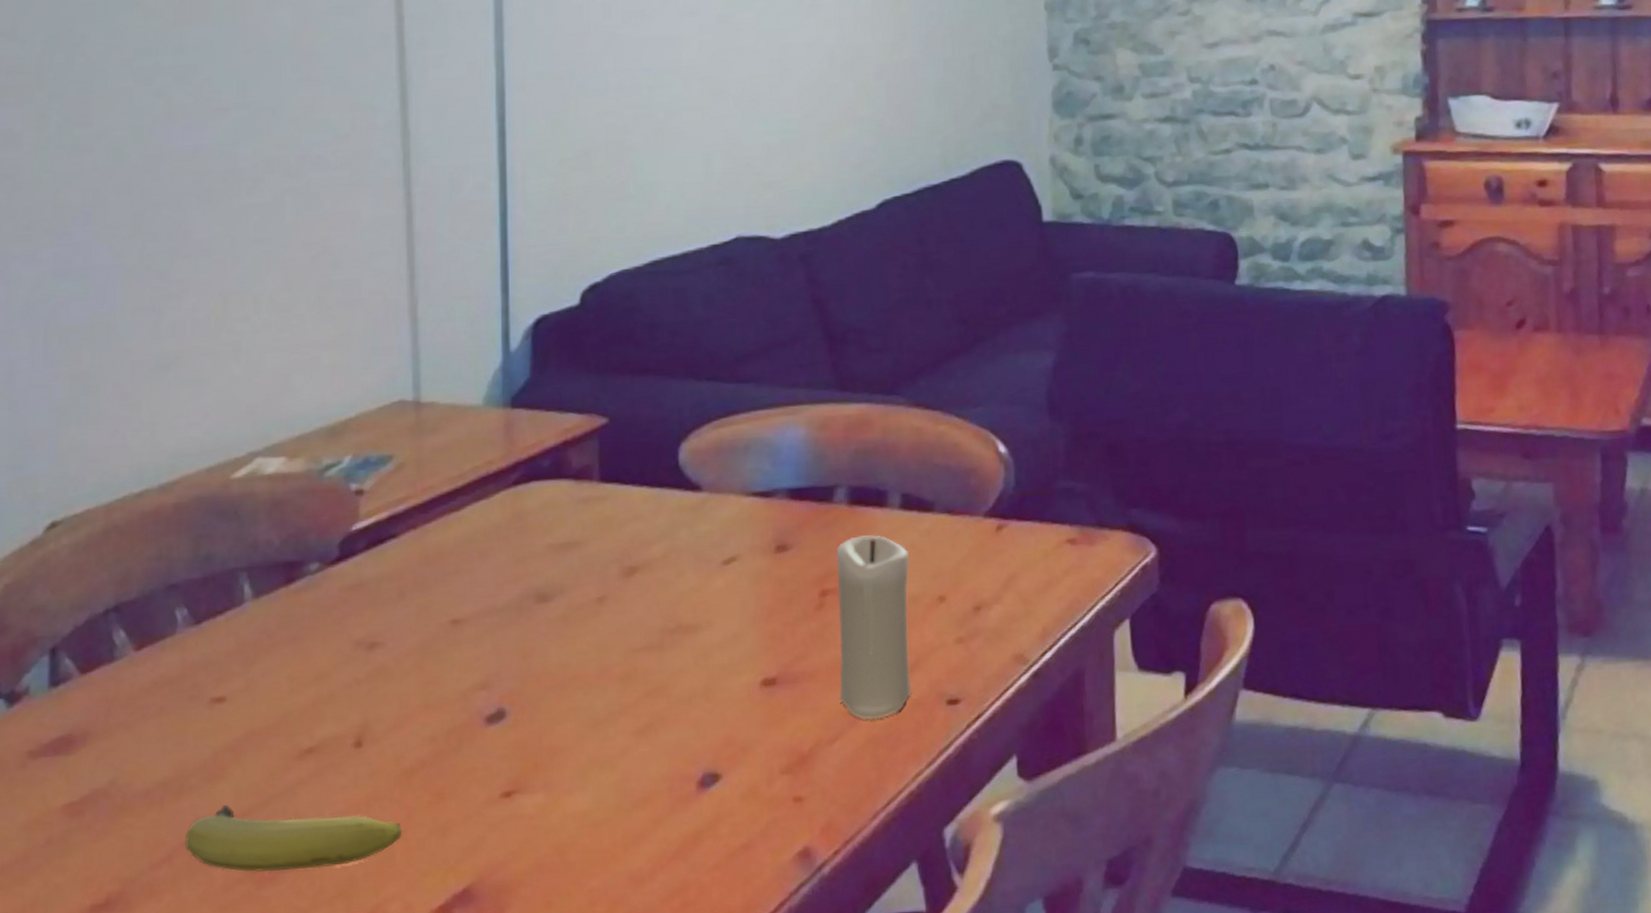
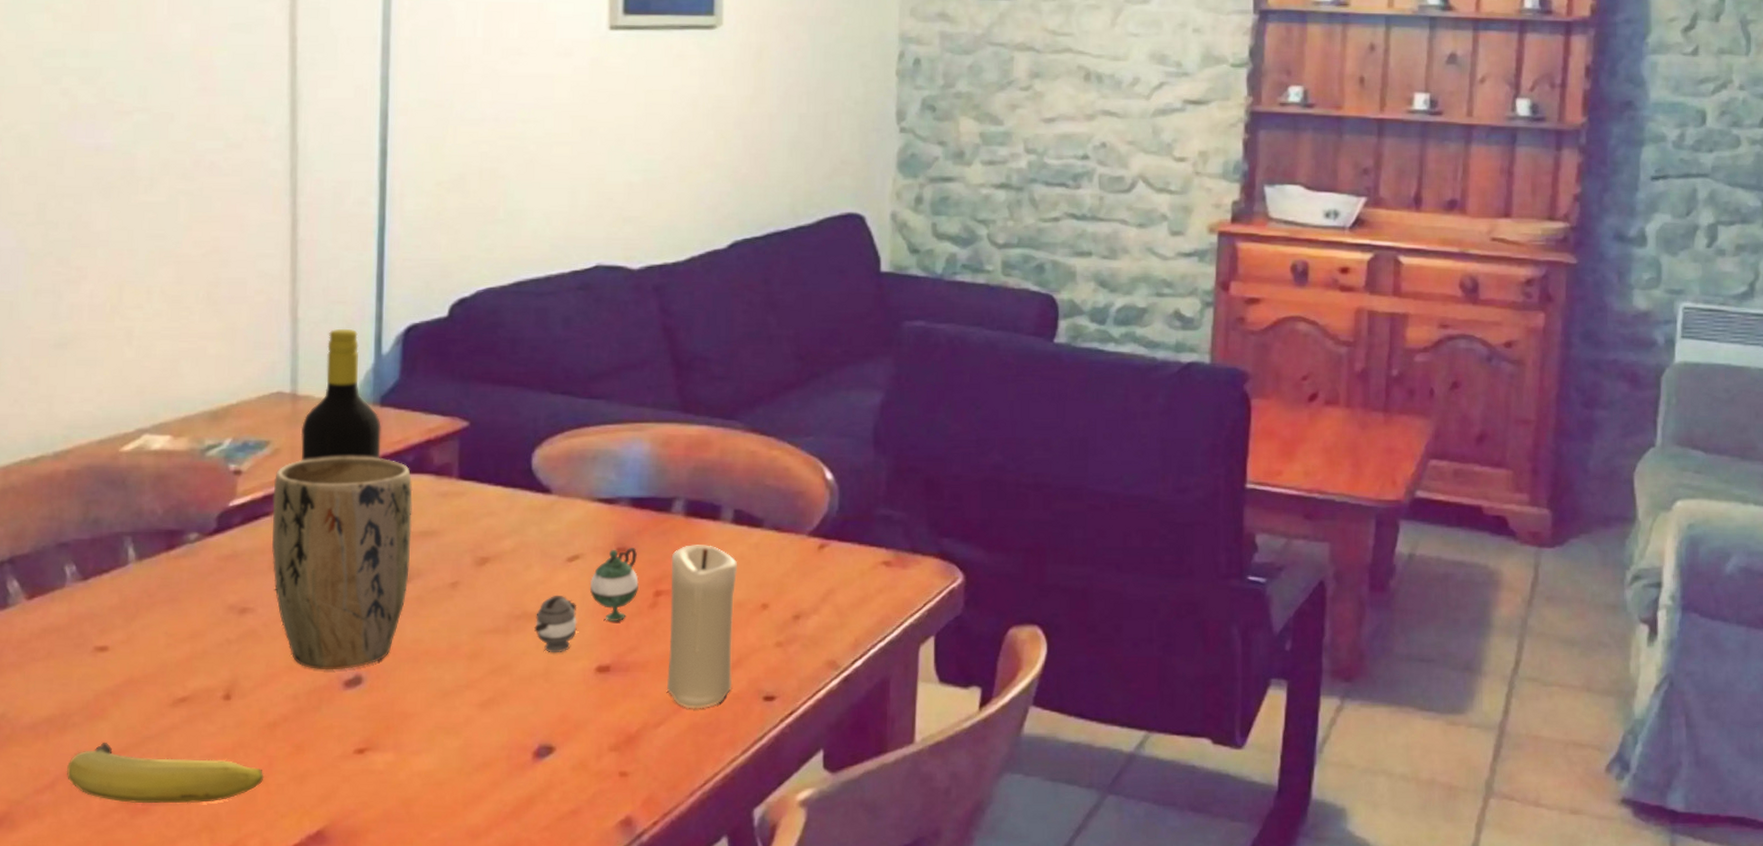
plant pot: none [399,464,552,706] -> present [272,456,413,670]
bottle: none [427,325,514,475] -> present [301,328,381,461]
teapot: none [691,544,803,669] -> present [534,548,639,653]

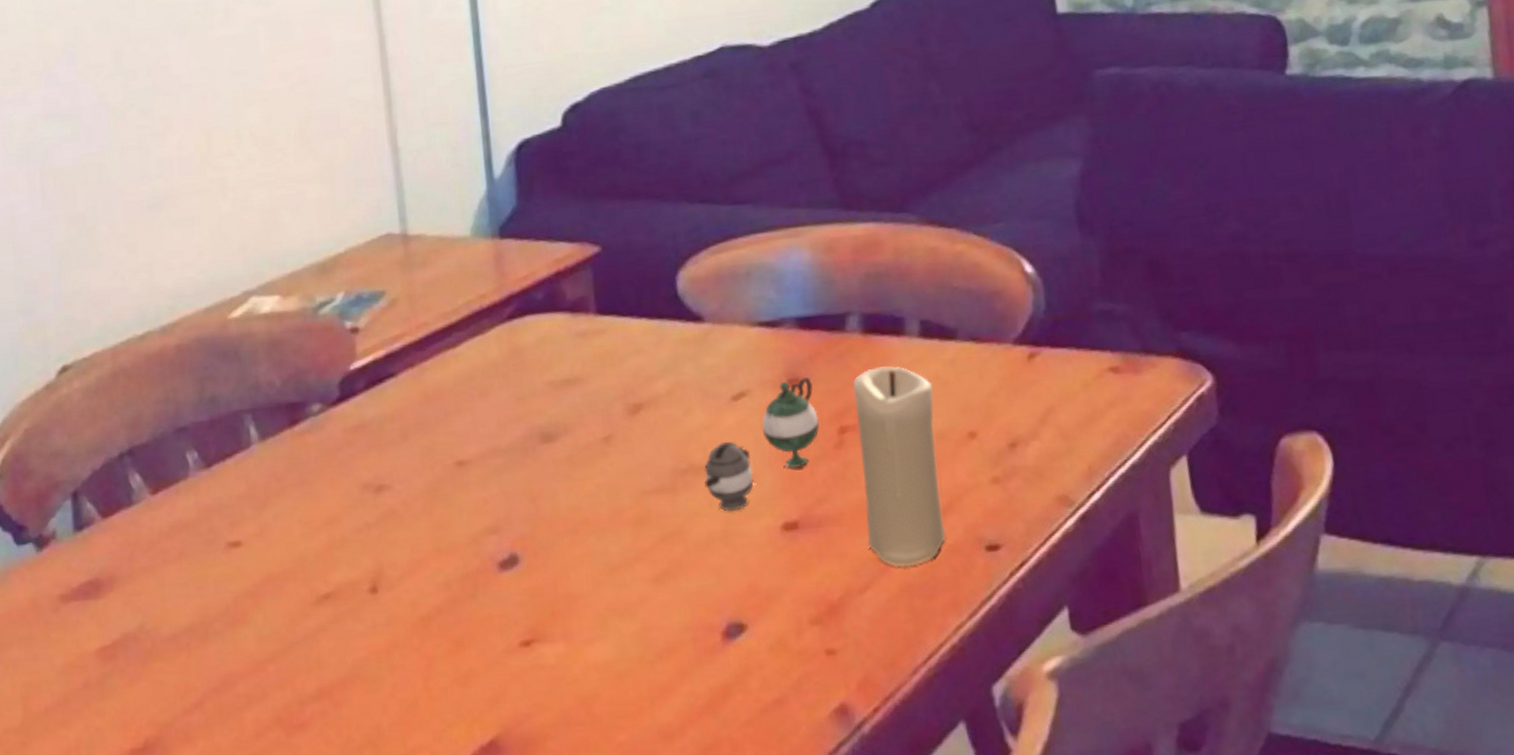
fruit: present [66,743,264,804] -> none [213,651,425,720]
plant pot: present [272,456,413,670] -> none [394,297,556,551]
bottle: present [301,328,381,461] -> none [417,153,507,311]

